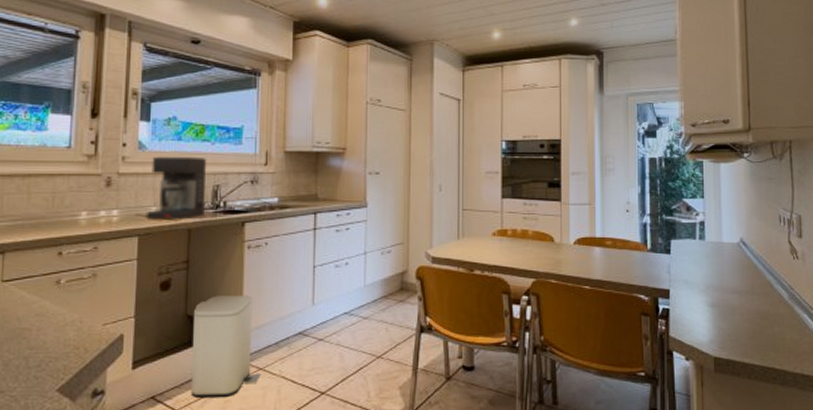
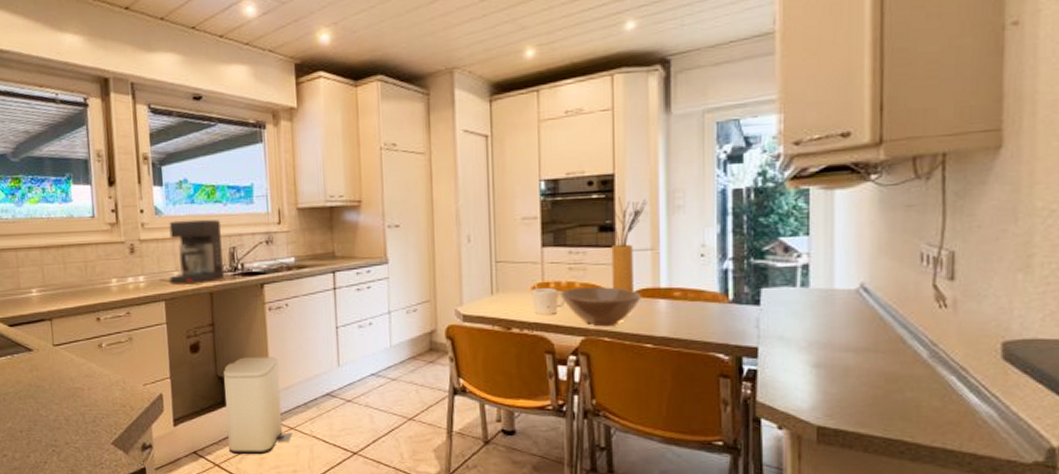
mug: none [493,234,519,258] -> present [532,287,565,315]
bowl: none [517,235,581,269] -> present [561,287,642,326]
vase: none [554,158,586,240] -> present [606,196,648,292]

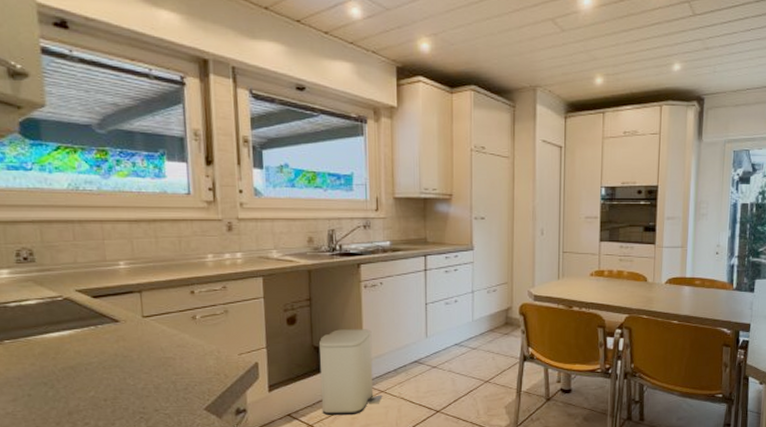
coffee maker: present [169,219,225,286] -> none [267,202,323,263]
mug: present [532,287,565,315] -> none [590,274,615,296]
bowl: present [561,287,642,326] -> none [612,275,672,306]
vase: present [606,196,648,292] -> none [650,204,681,280]

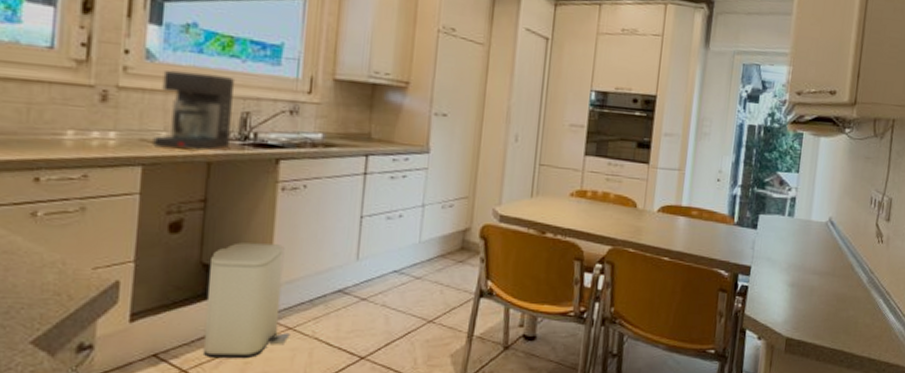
coffee maker: none [267,202,323,263] -> present [152,70,236,152]

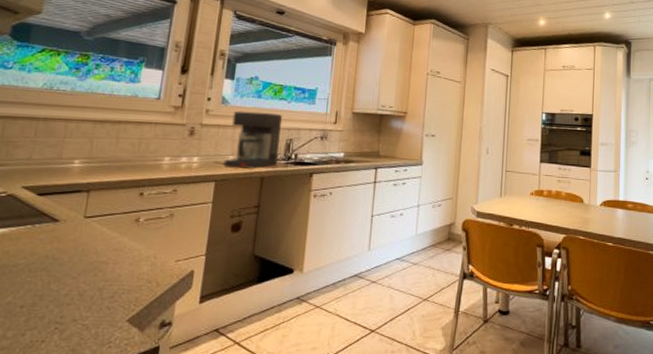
pedal bin: present [203,242,290,358] -> none [252,238,318,332]

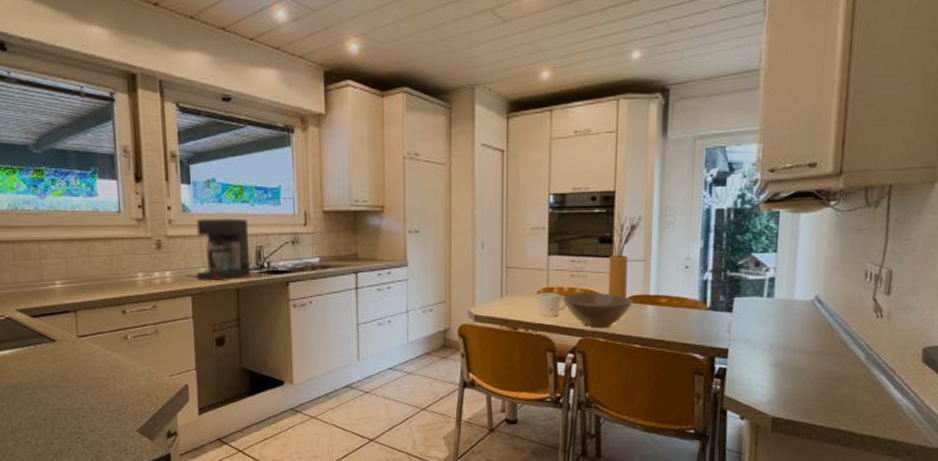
mug: none [530,194,553,216] -> present [537,292,566,317]
bowl: none [551,196,607,227] -> present [563,293,633,327]
vase: none [585,131,613,202] -> present [606,211,643,298]

